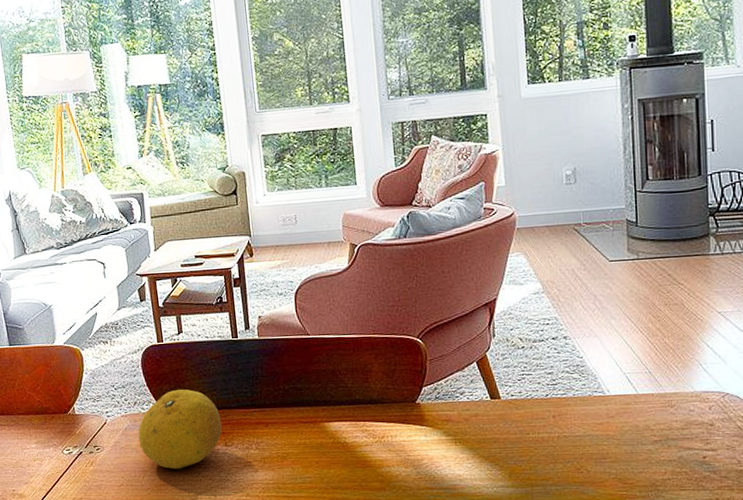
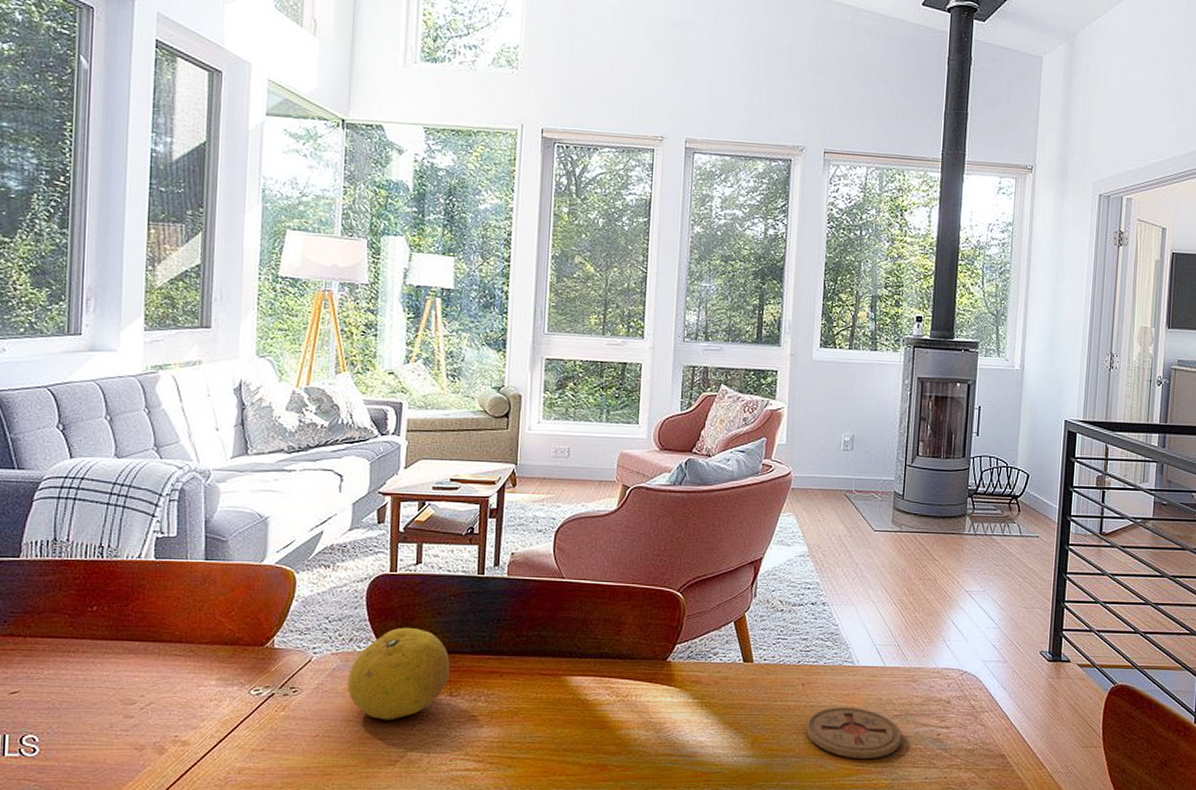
coaster: none [562,435,664,485] -> present [806,707,902,760]

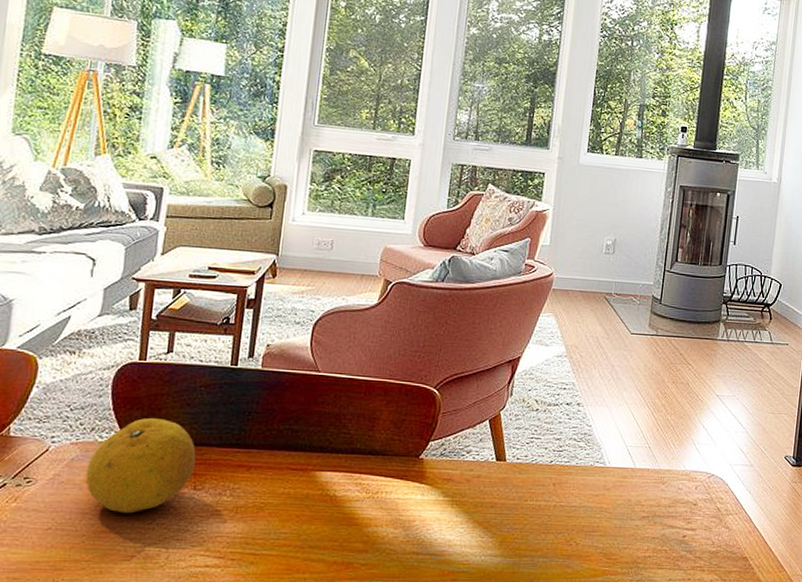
coaster: present [806,707,902,760] -> none [555,508,649,560]

